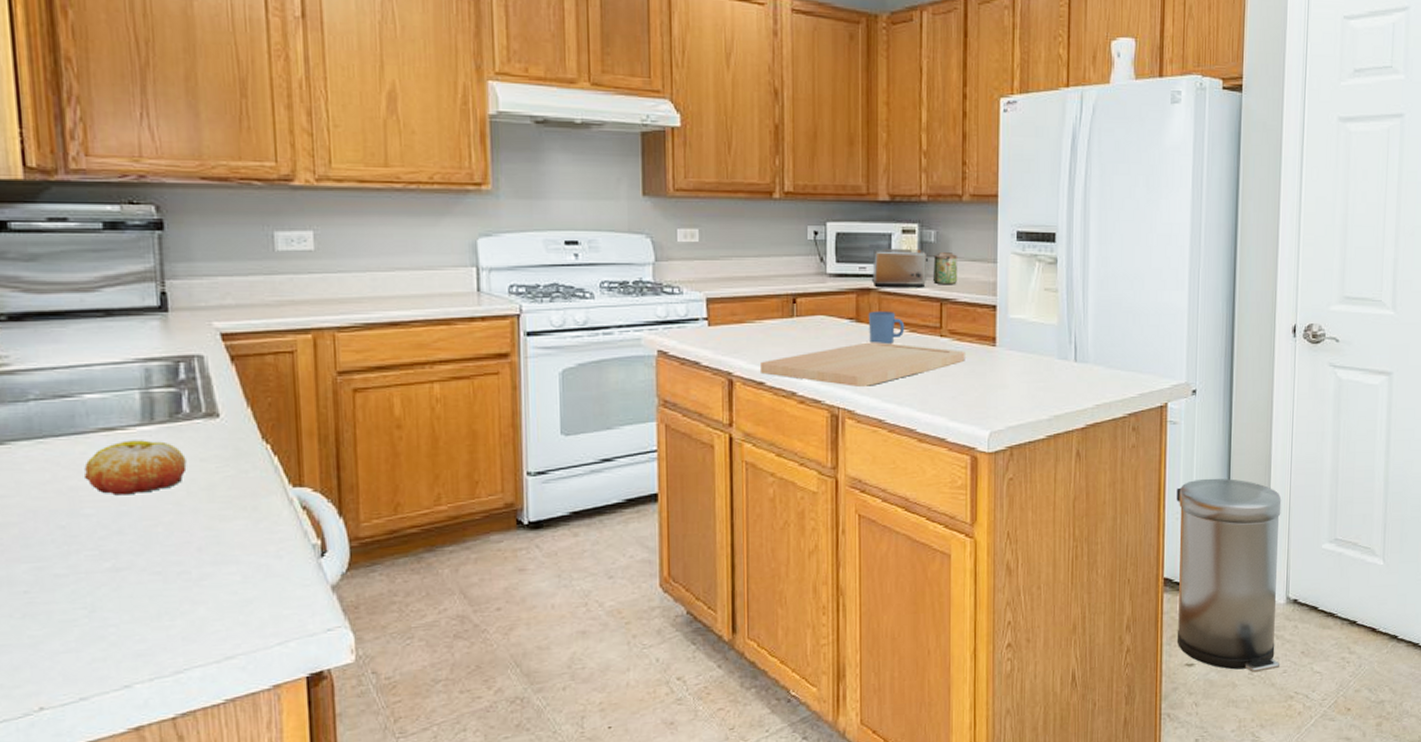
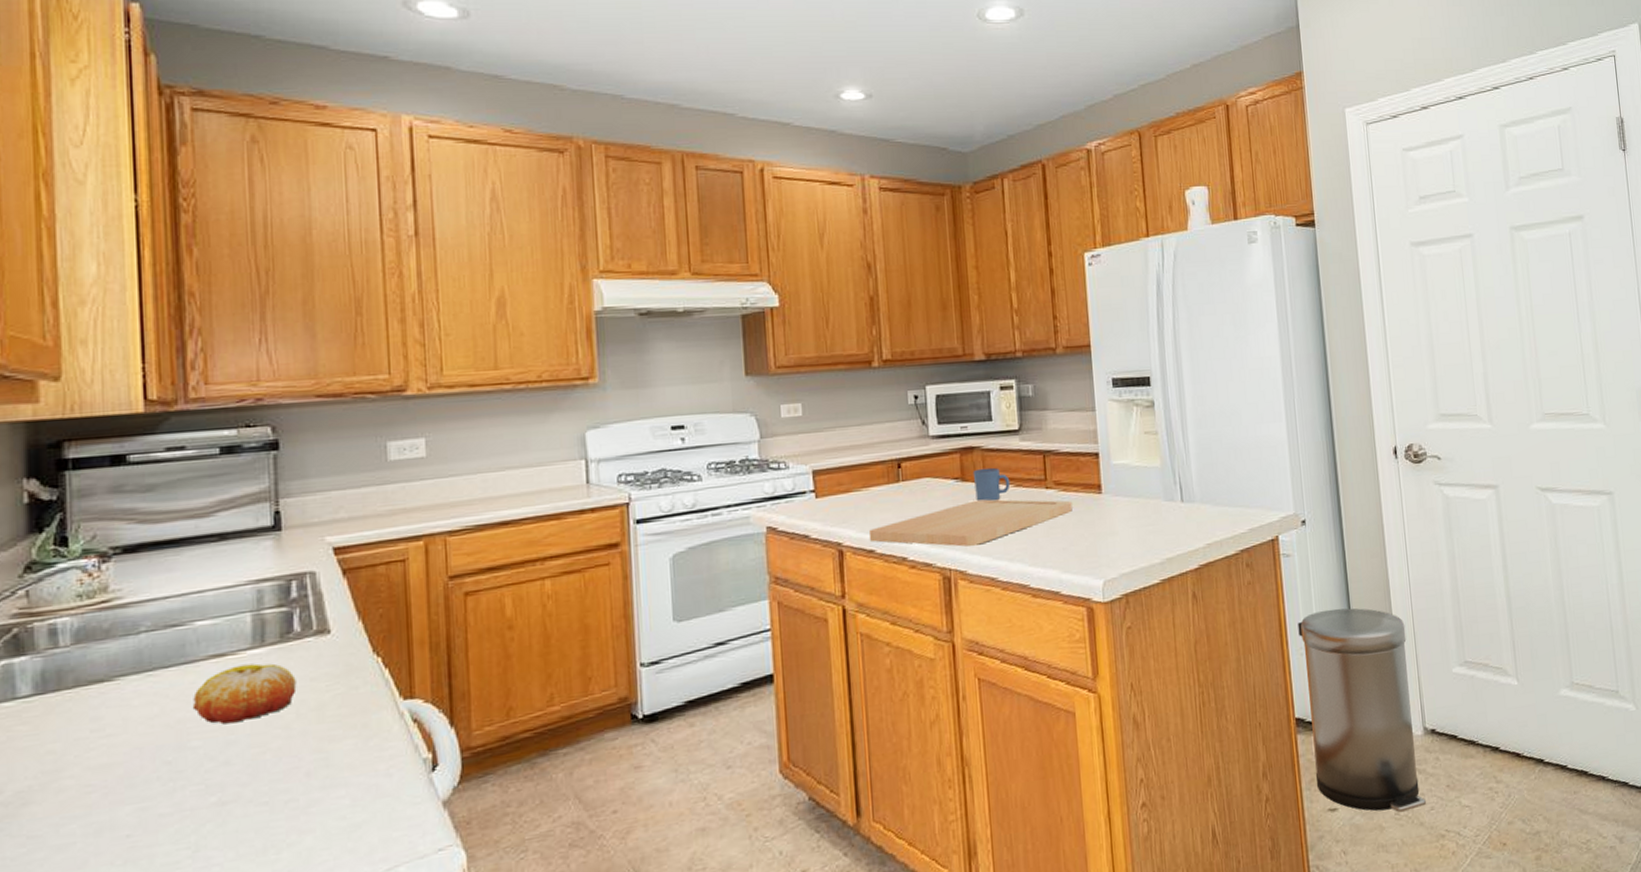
toaster: present [872,248,929,288] -> none [972,404,1029,446]
canister: present [933,252,957,285] -> none [1033,405,1058,438]

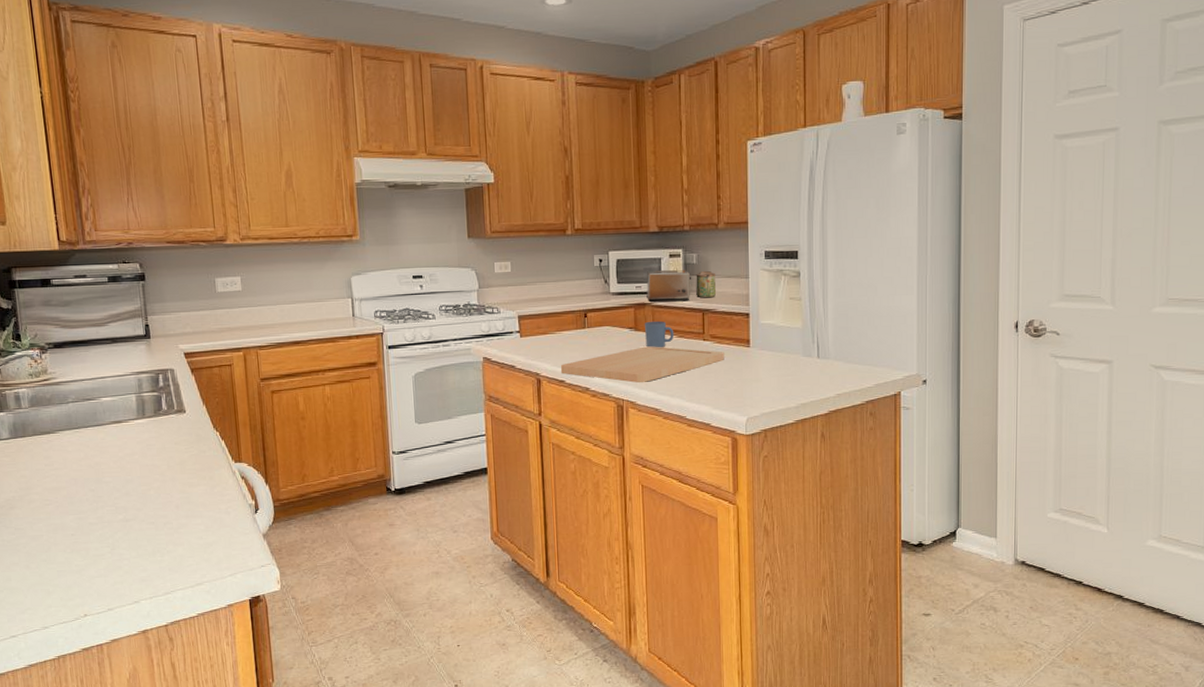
fruit: present [192,663,297,725] -> none [103,429,167,469]
toaster: none [972,404,1029,446] -> present [646,269,692,303]
canister: none [1033,405,1058,438] -> present [696,271,716,298]
pedal bin: present [1298,608,1426,813] -> none [911,455,1009,624]

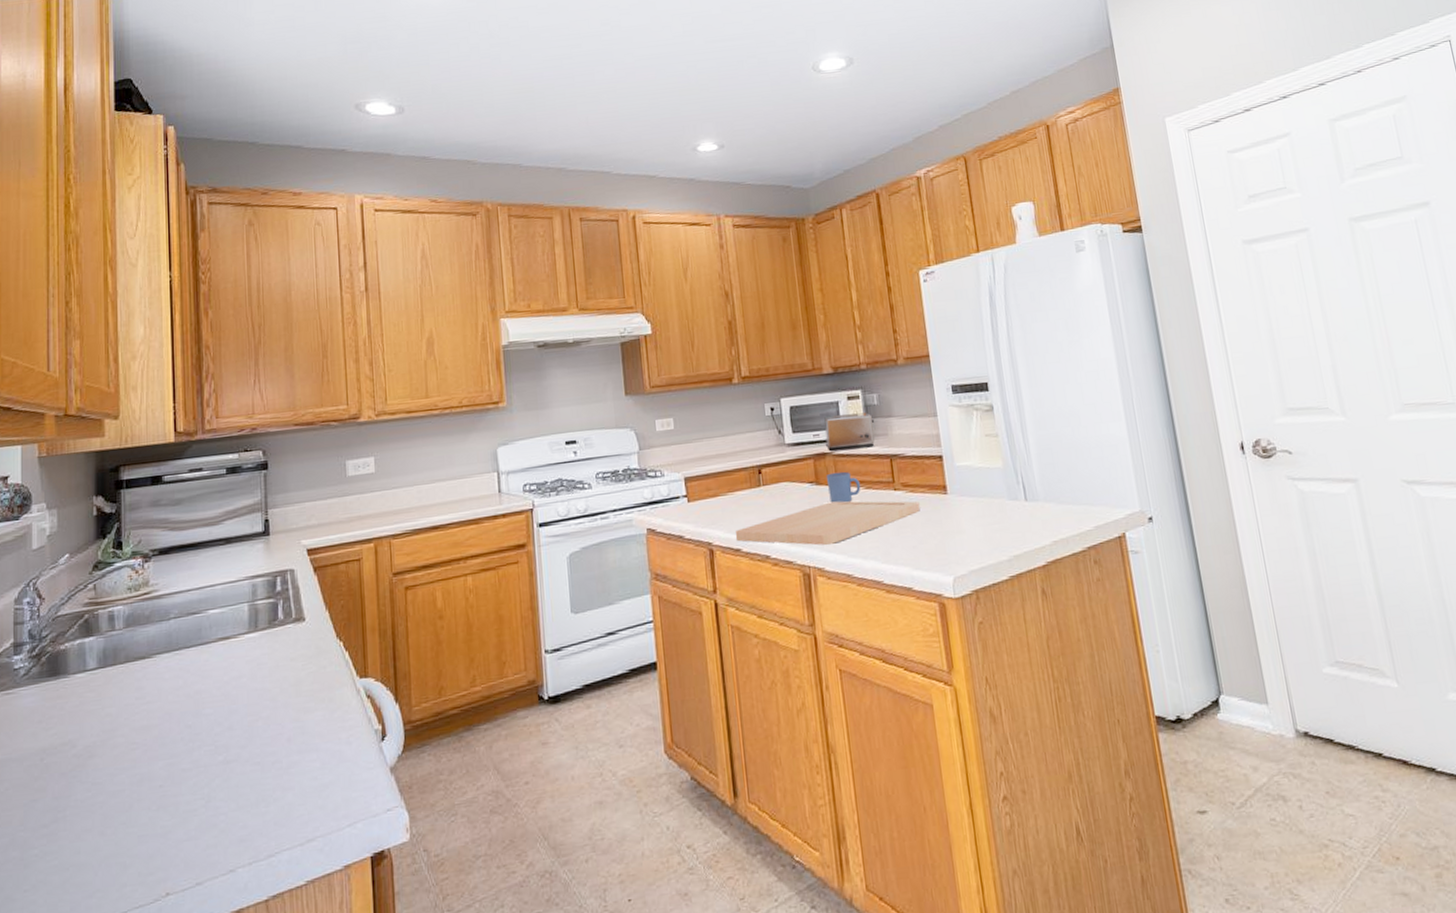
canister: present [696,271,716,298] -> none [878,412,903,443]

